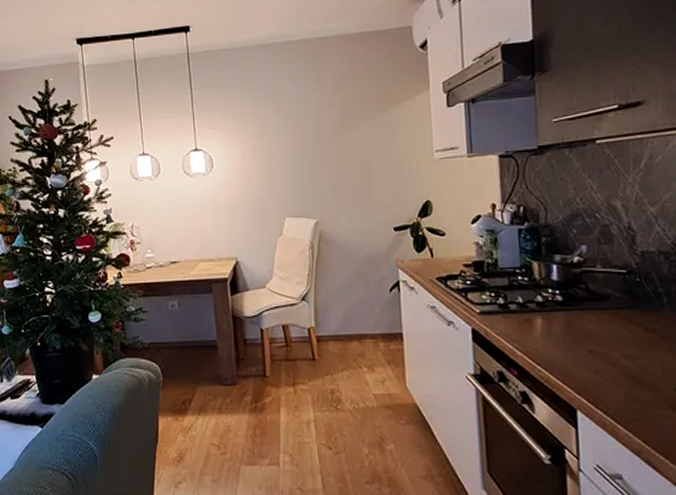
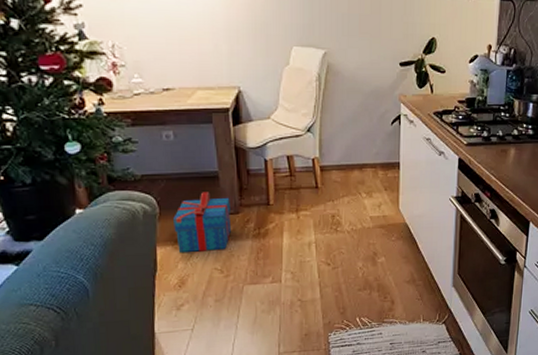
gift box: none [175,361,228,424] -> present [173,192,231,252]

